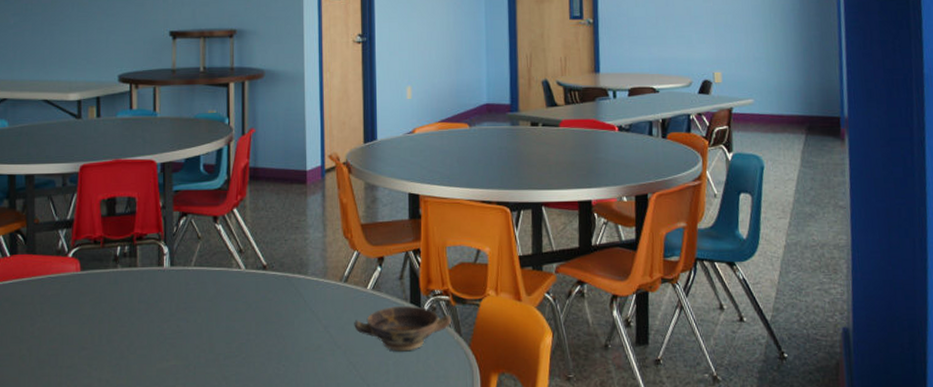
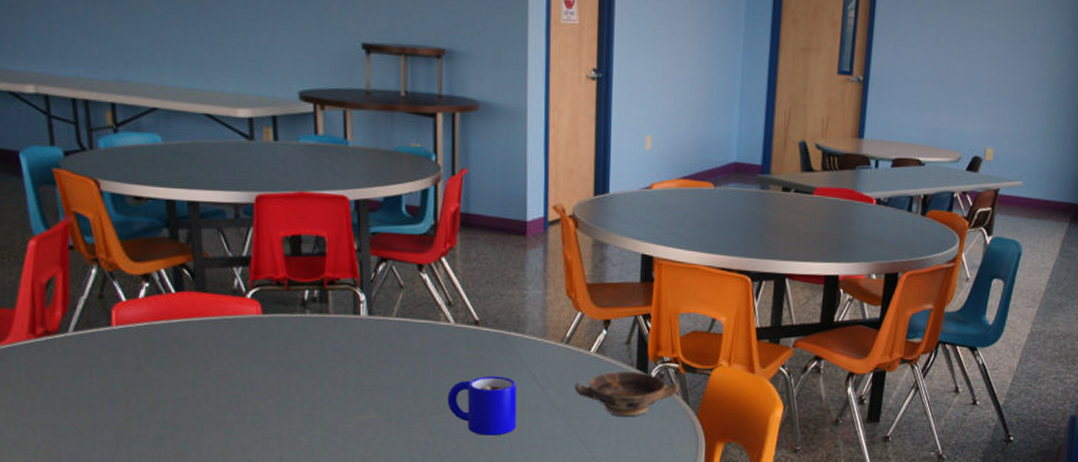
mug: none [239,317,302,377] -> present [447,375,517,436]

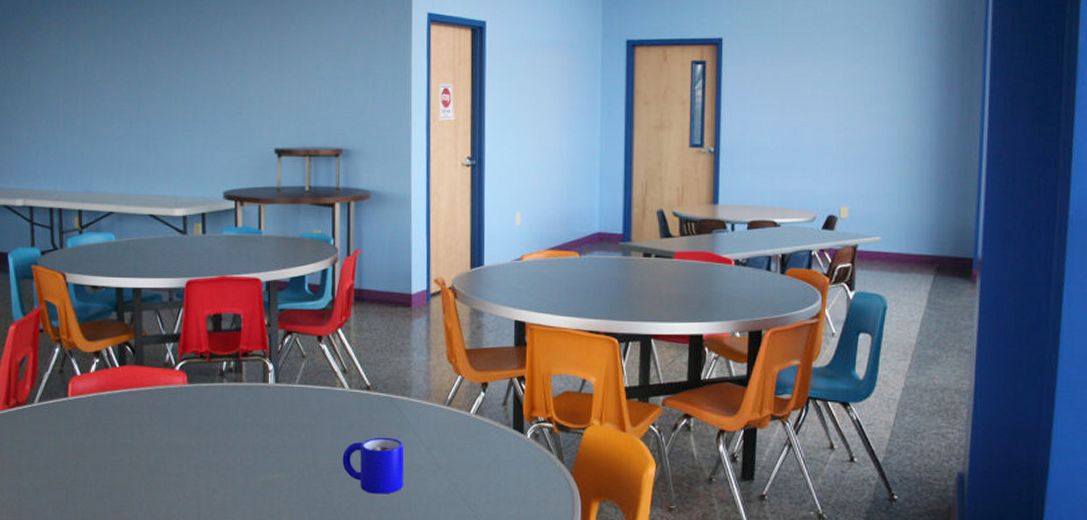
bowl: present [575,371,680,417] -> none [456,431,555,476]

